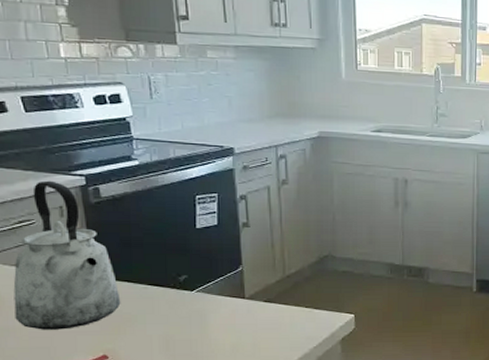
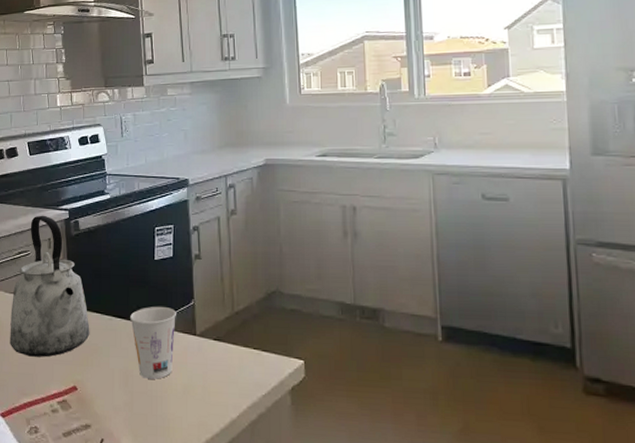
cup: none [169,273,223,341] -> present [130,306,176,379]

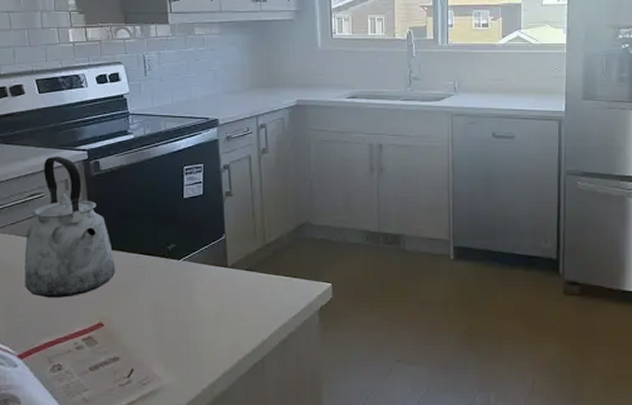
cup: present [130,306,176,379] -> none [159,242,207,310]

